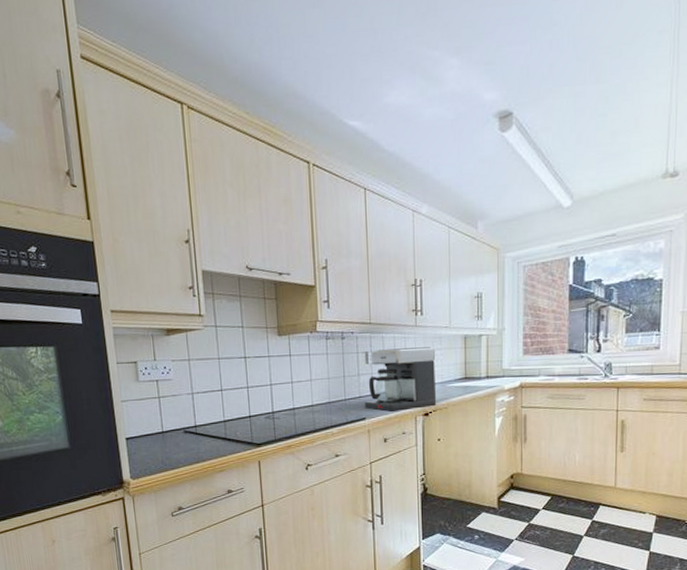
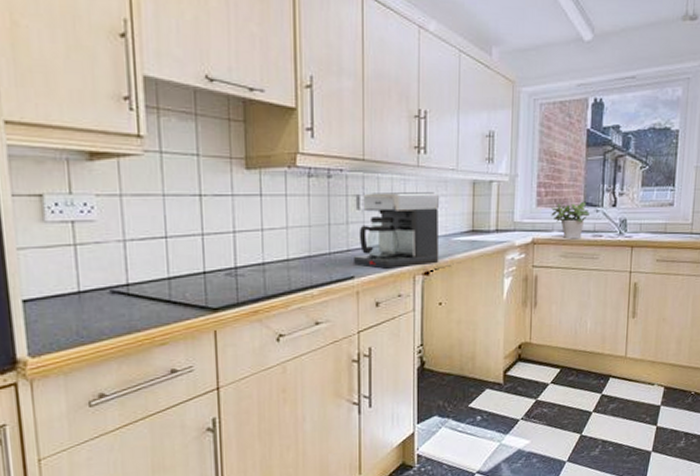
potted plant: none [537,350,574,383] -> present [551,202,590,239]

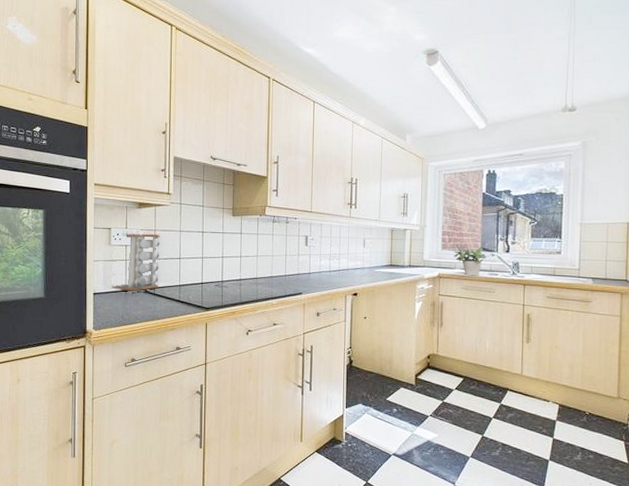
spice rack: none [54,201,134,293] -> present [112,233,161,292]
coffee maker: present [352,192,439,269] -> none [301,235,365,289]

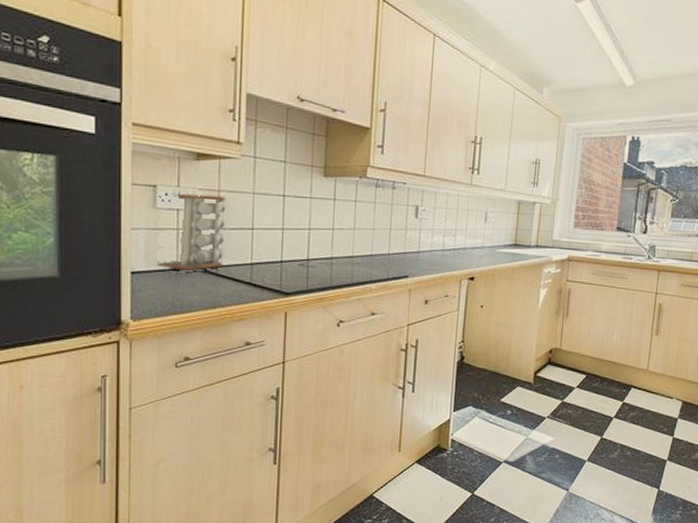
potted plant: present [454,247,486,276] -> none [586,226,622,260]

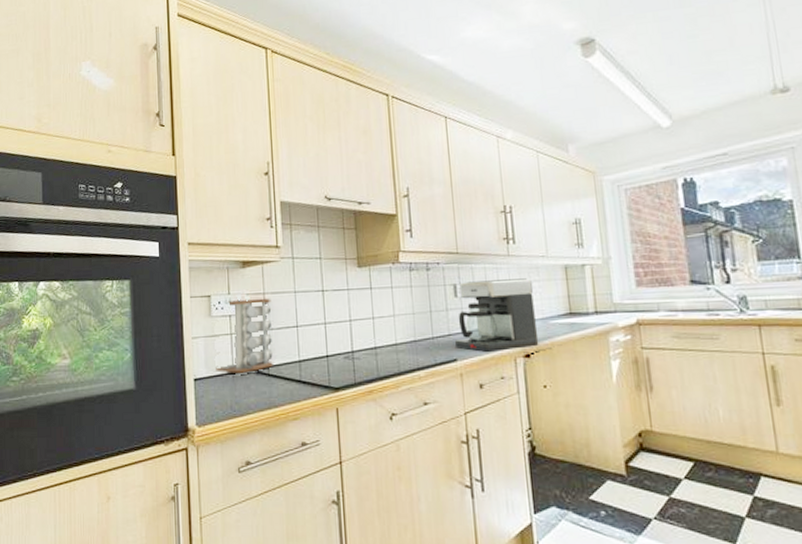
coffee maker: none [408,205,487,272] -> present [454,278,539,352]

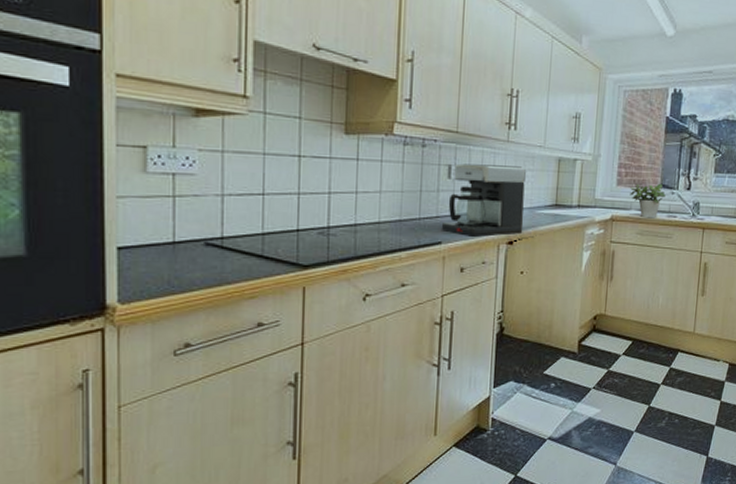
spice rack: present [216,299,273,374] -> none [150,155,232,244]
potted plant: none [653,280,699,319] -> present [630,183,666,219]

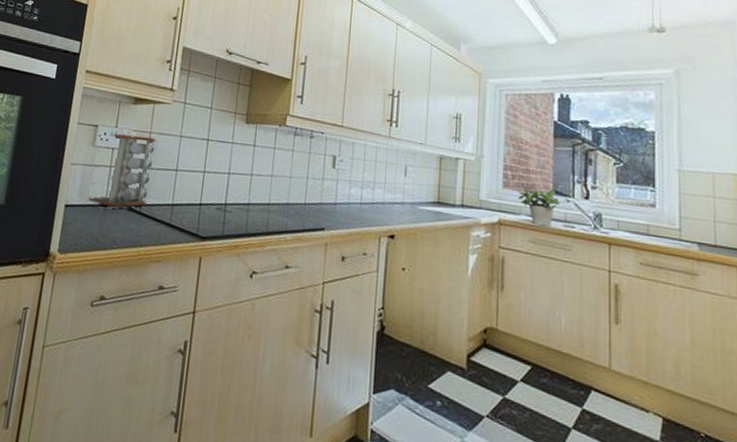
spice rack: none [150,155,232,244] -> present [88,134,156,208]
coffee maker: present [441,163,526,237] -> none [324,155,407,229]

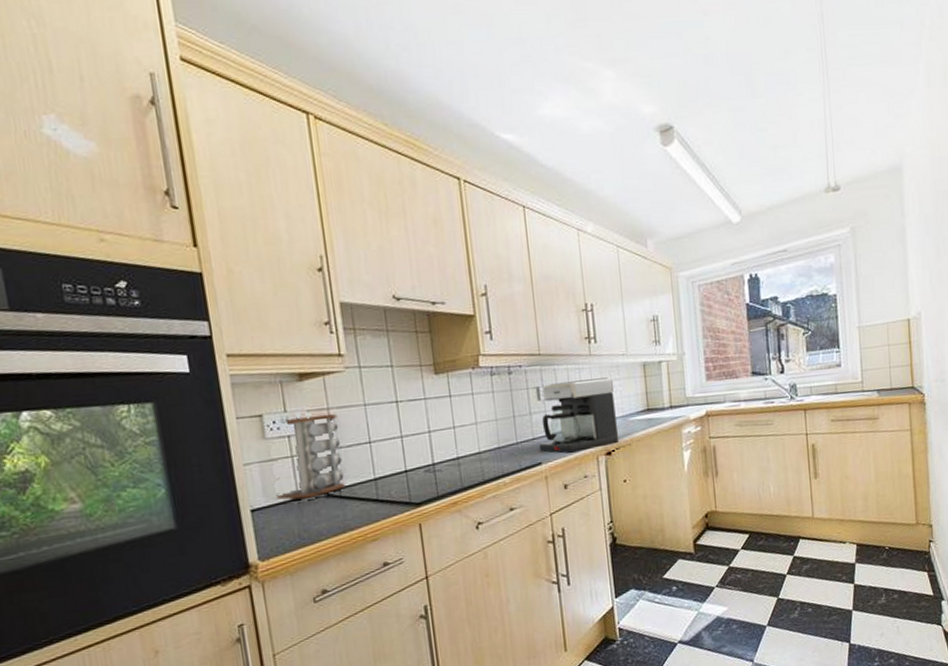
coffee maker: none [324,155,407,229] -> present [538,377,620,454]
potted plant: present [518,187,560,227] -> none [721,372,759,409]

